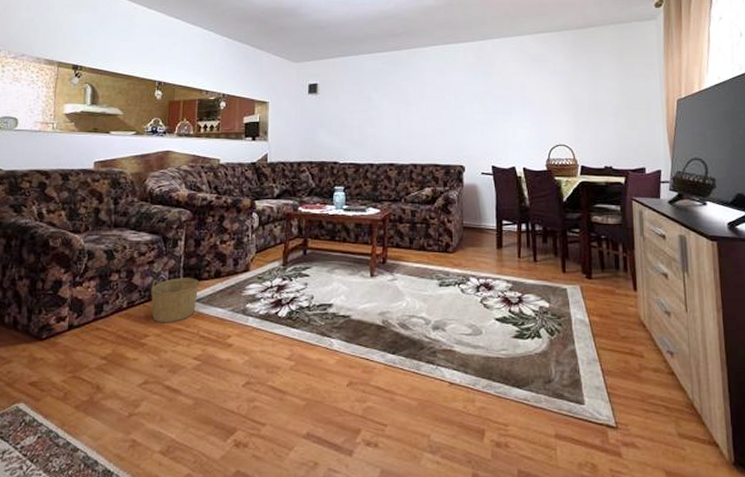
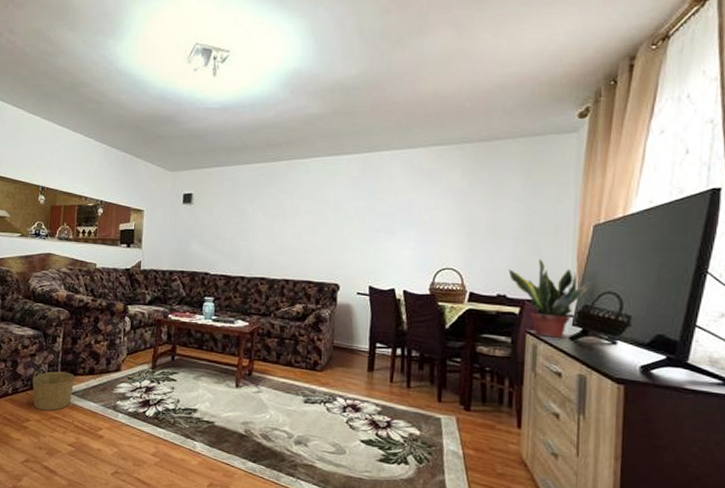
potted plant: none [612,132,683,203] -> present [508,259,594,338]

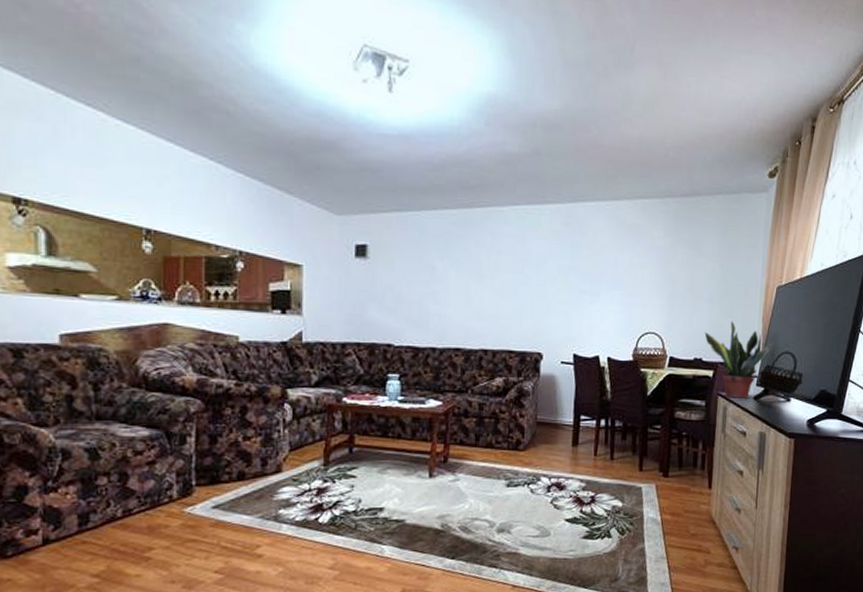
basket: present [32,370,75,411] -> none [154,481,218,534]

